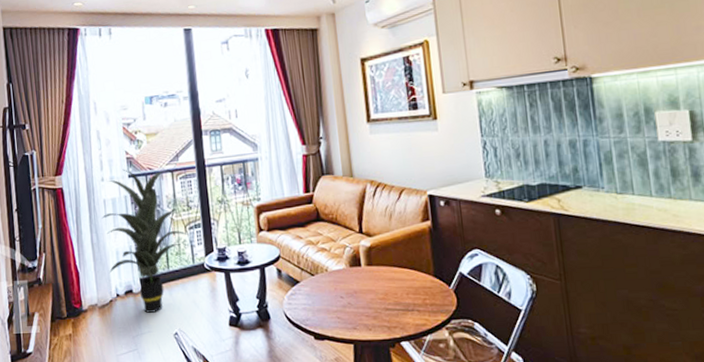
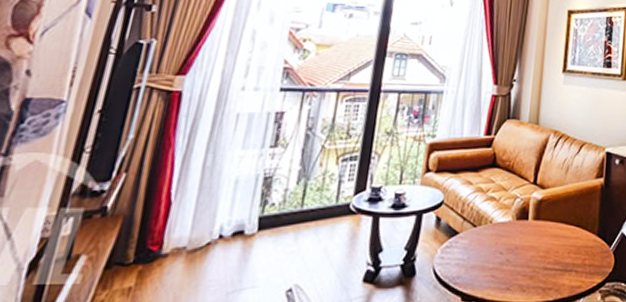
indoor plant: present [102,169,190,313] -> none [218,80,341,262]

